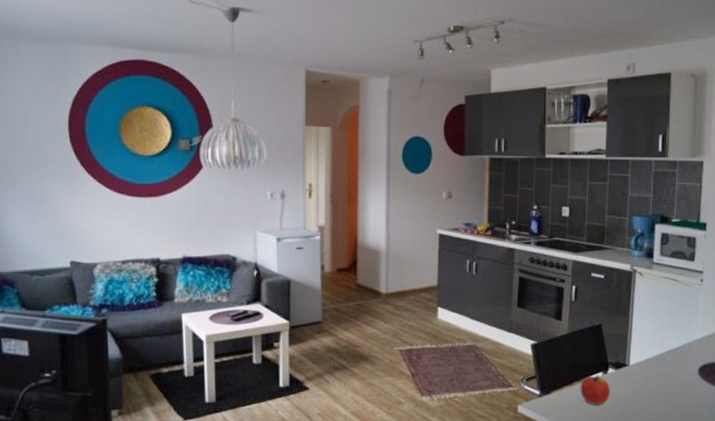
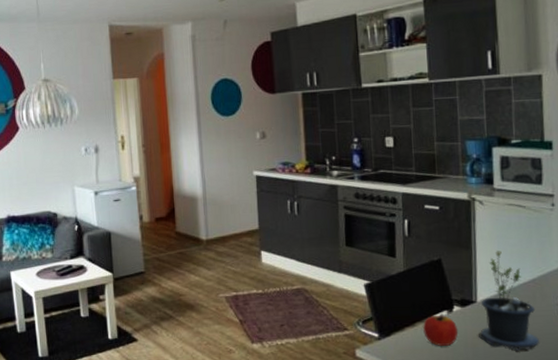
potted plant: none [628,319,679,412] -> present [479,251,539,352]

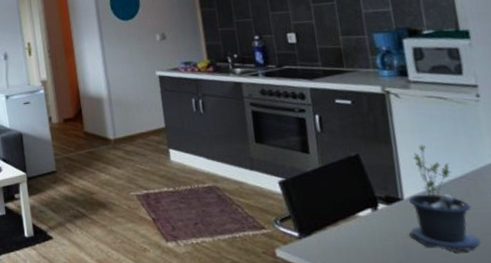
apple: present [423,313,459,346] -> none [346,211,387,246]

